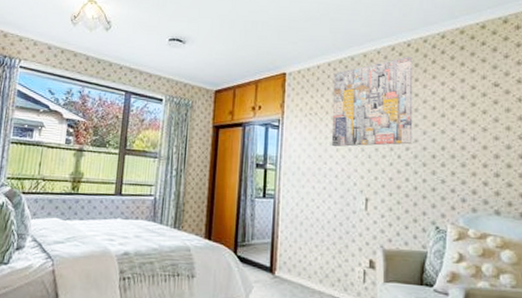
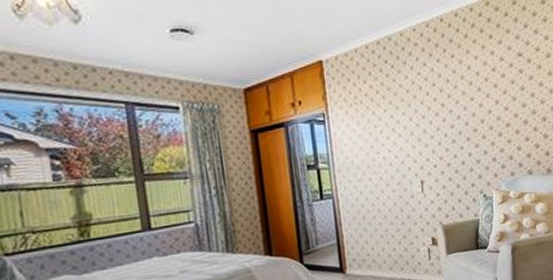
wall art: present [331,56,413,147] -> none [372,31,456,135]

